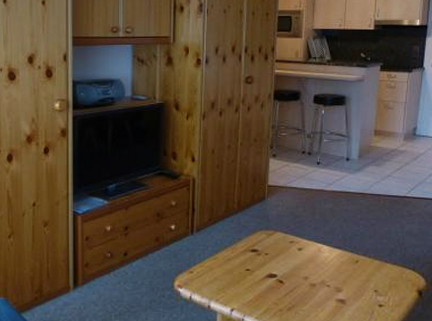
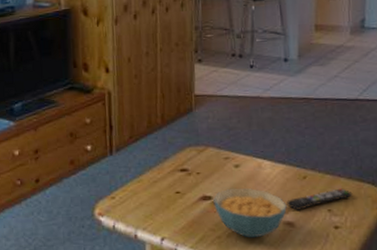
cereal bowl: none [278,269,340,312] -> present [213,188,287,238]
remote control: none [340,272,396,291] -> present [287,188,353,211]

